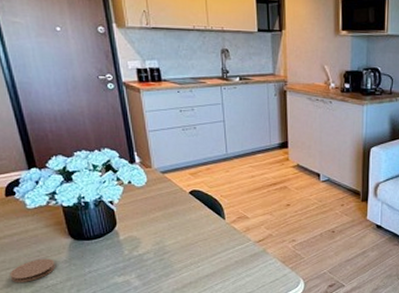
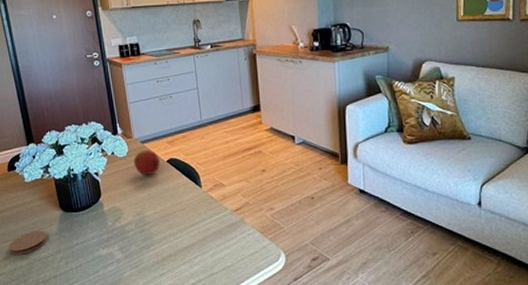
fruit: none [153,180,181,205] -> present [134,149,160,175]

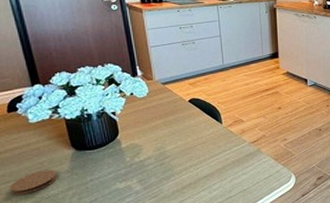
fruit: present [134,149,160,175] -> none [154,90,181,114]

